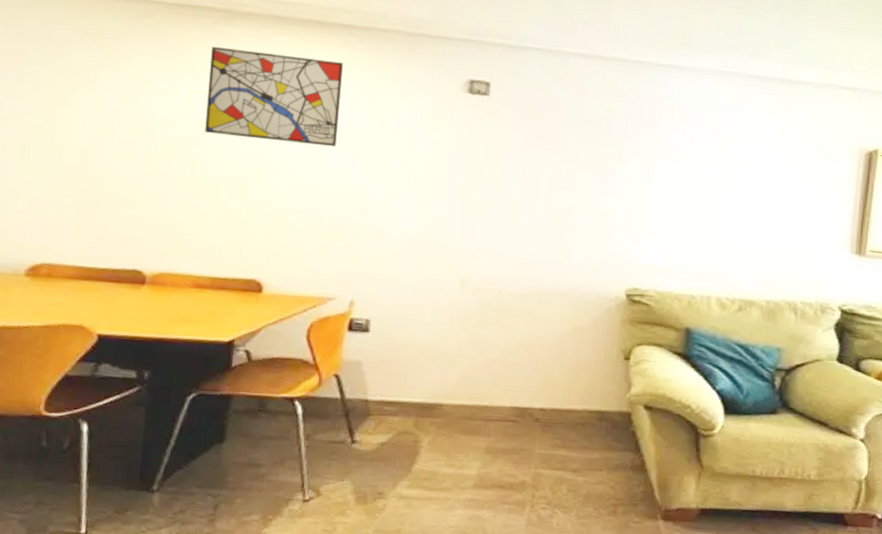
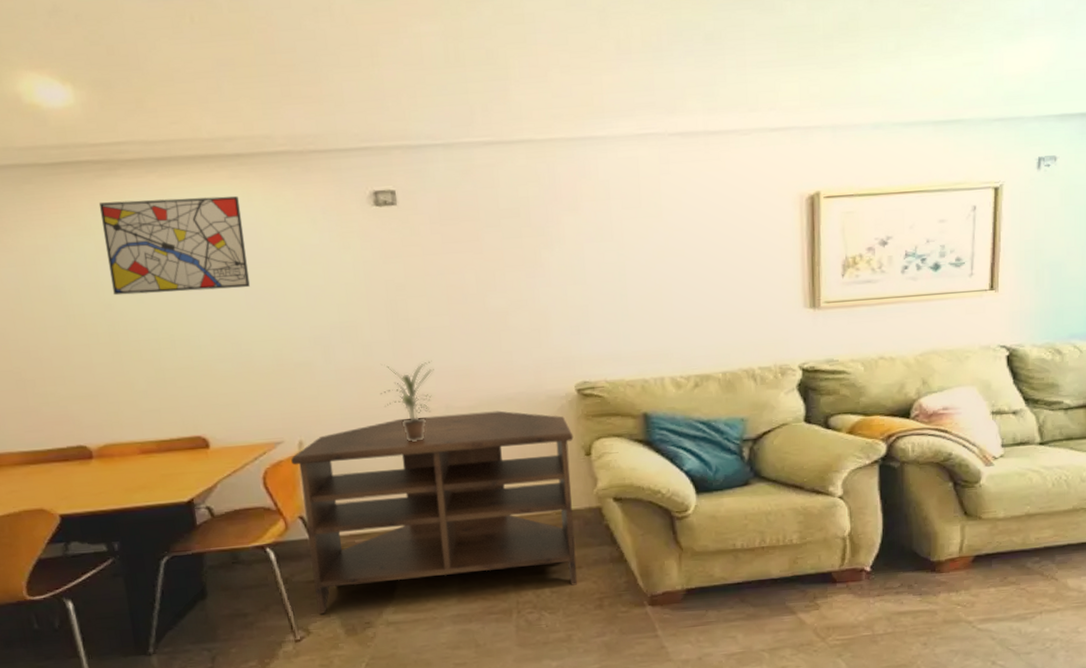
tv stand: none [332,294,616,488] -> present [291,410,578,614]
potted plant: none [438,240,495,320] -> present [380,360,434,442]

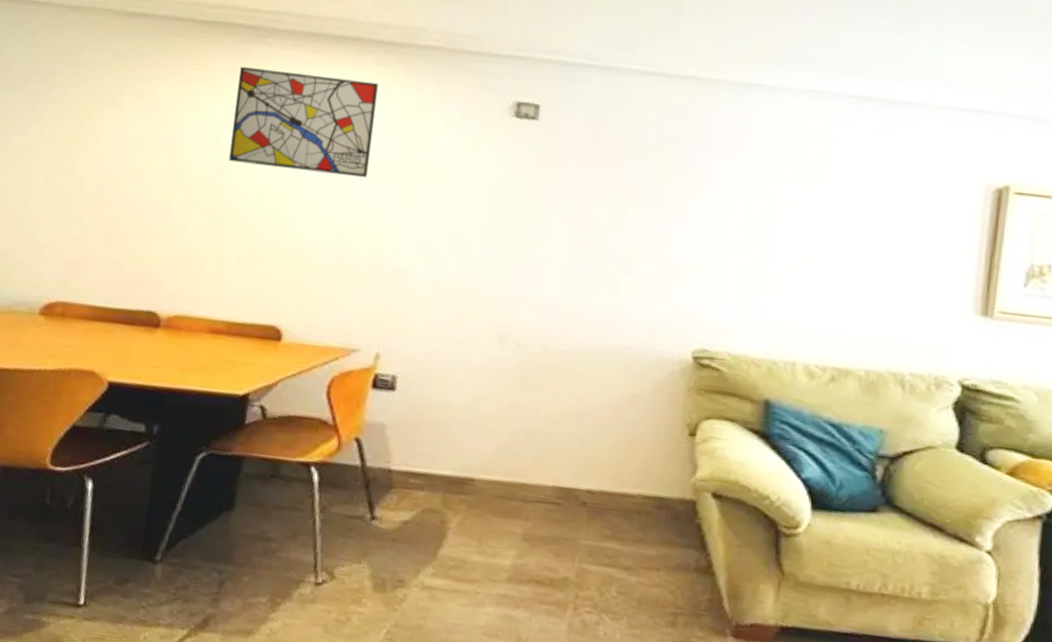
tv stand: present [291,410,578,614] -> none [349,350,680,591]
potted plant: present [380,360,434,442] -> none [474,286,539,380]

